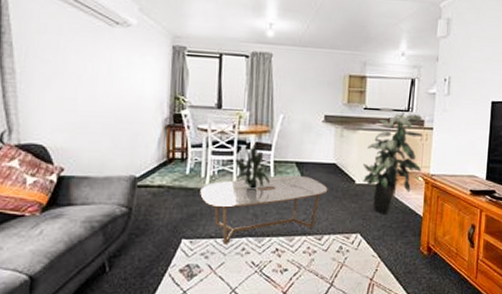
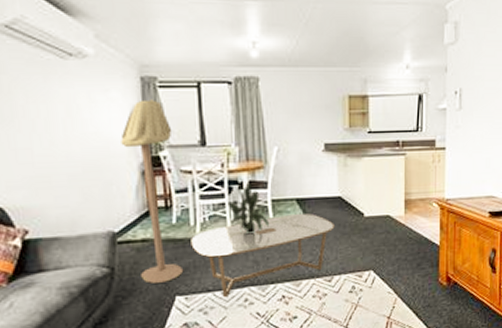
floor lamp: none [150,65,194,225] -> present [121,99,184,284]
indoor plant: present [362,108,423,216] -> none [371,129,436,248]

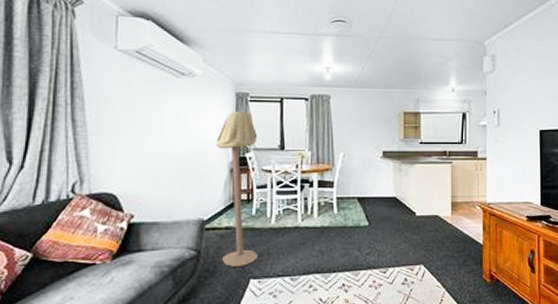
coffee table: present [191,213,334,298] -> none [266,211,390,283]
potted plant: present [227,183,269,235] -> none [299,182,333,227]

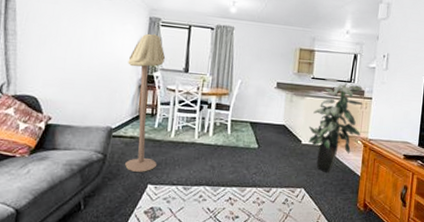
indoor plant: none [422,141,479,246] -> present [308,78,364,174]

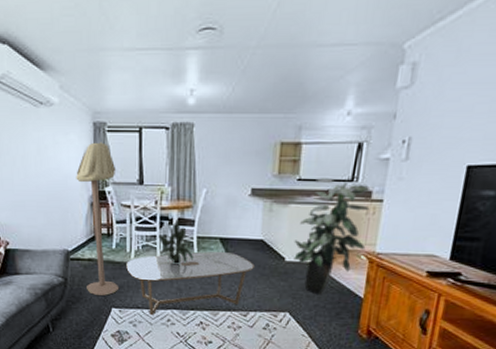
coffee table: none [165,133,277,192] -> present [126,251,254,316]
potted plant: none [197,104,227,145] -> present [158,220,193,265]

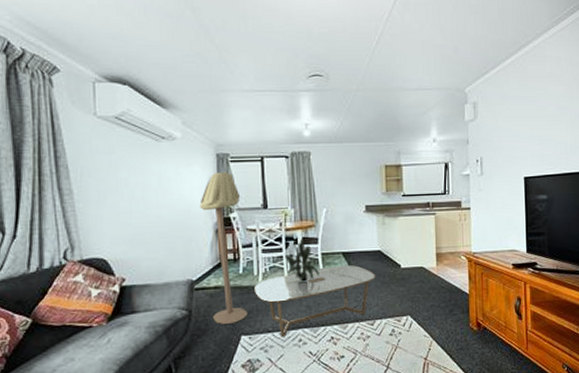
indoor plant: present [293,178,371,296] -> none [406,193,464,296]

